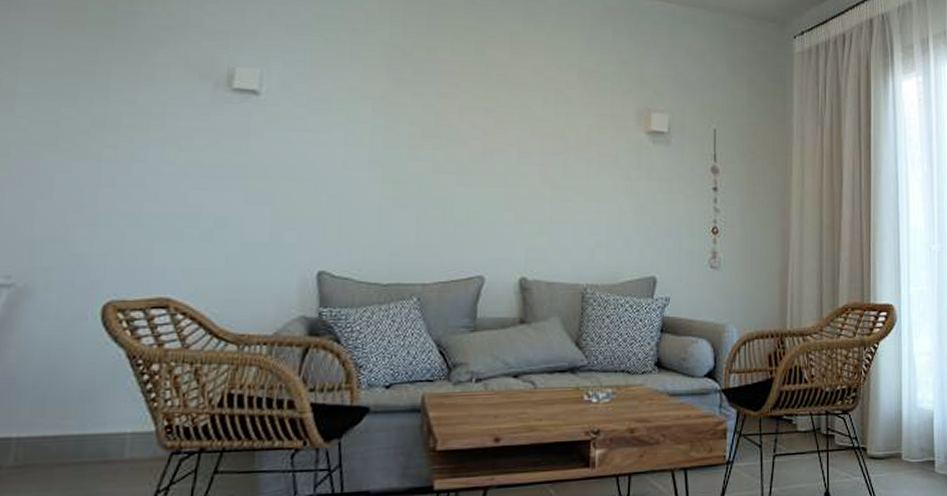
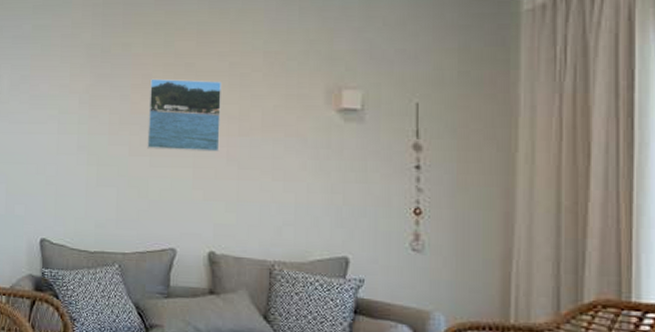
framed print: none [453,88,536,170] -> present [147,78,221,152]

